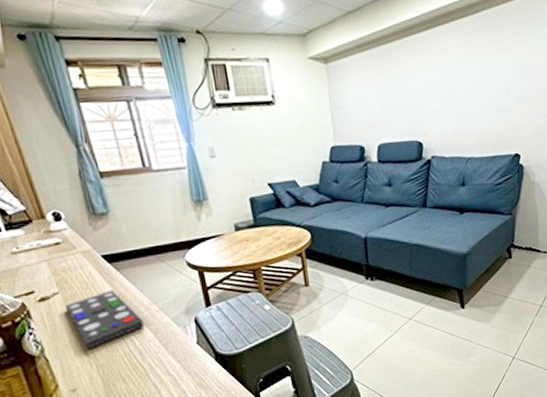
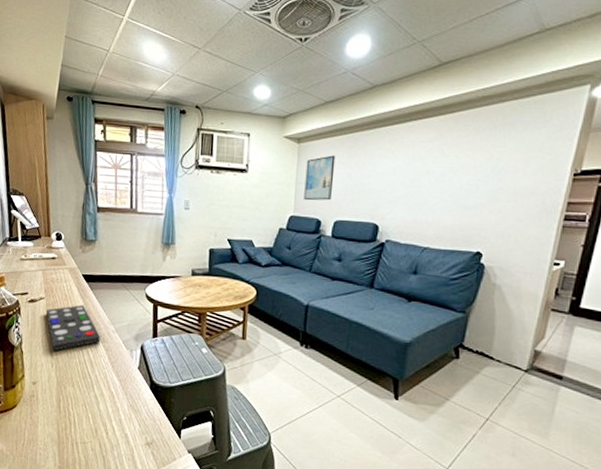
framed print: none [338,73,371,128] -> present [304,155,336,201]

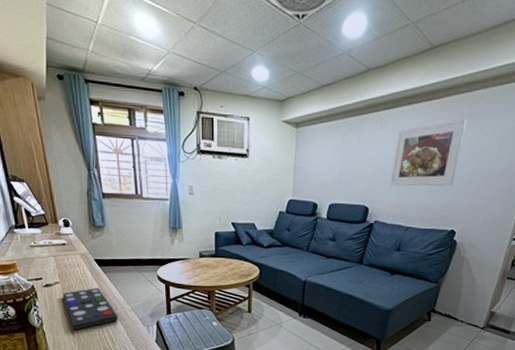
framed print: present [304,155,336,201] -> none [301,140,331,185]
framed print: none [401,133,486,204] -> present [389,119,468,187]

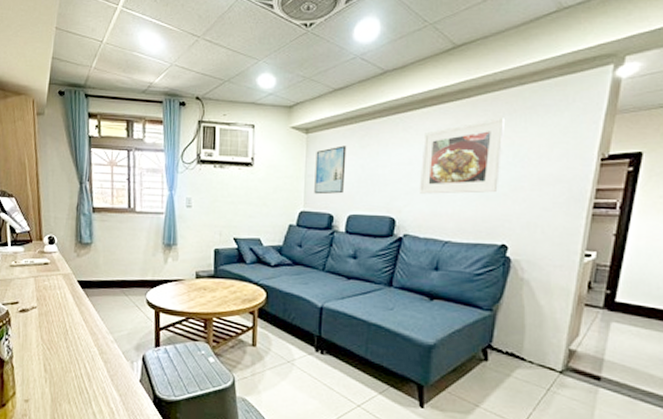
remote control: present [63,287,118,330] -> none [39,313,99,365]
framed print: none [301,140,331,185] -> present [314,145,347,195]

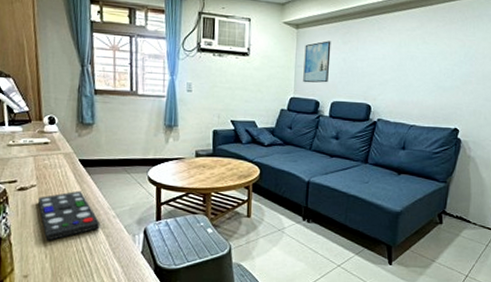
remote control: none [39,313,99,365] -> present [38,190,101,241]
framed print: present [418,118,506,194] -> none [390,23,459,86]

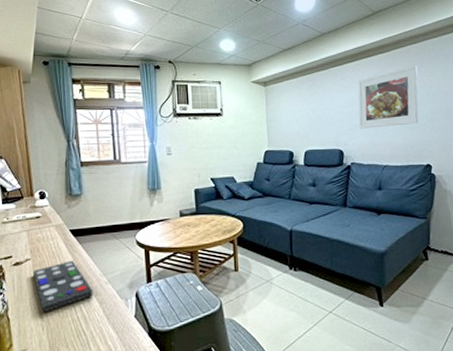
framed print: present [303,41,331,83] -> none [274,94,300,136]
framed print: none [390,23,459,86] -> present [358,66,419,129]

